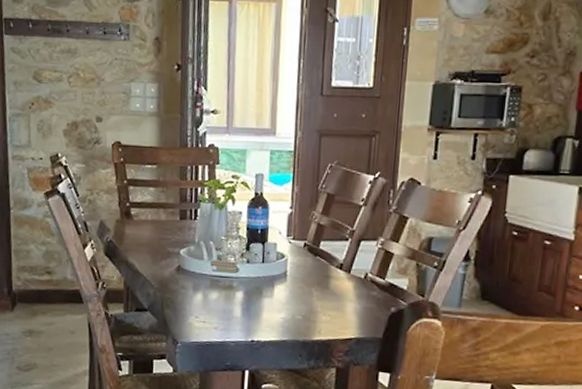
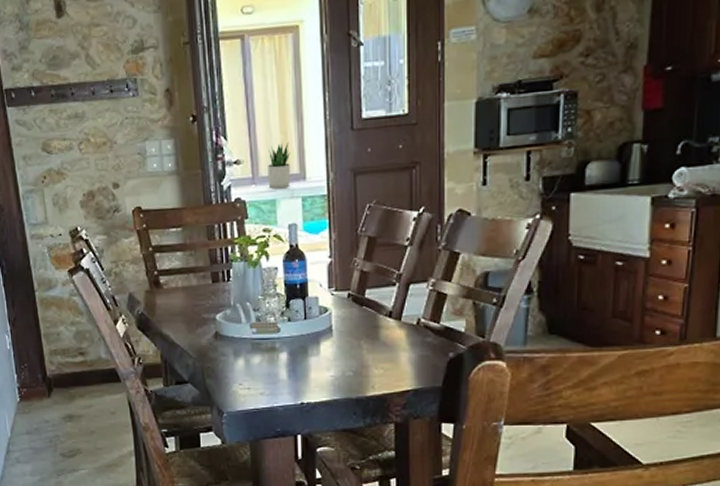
planter: none [241,99,264,141] -> present [268,142,291,189]

